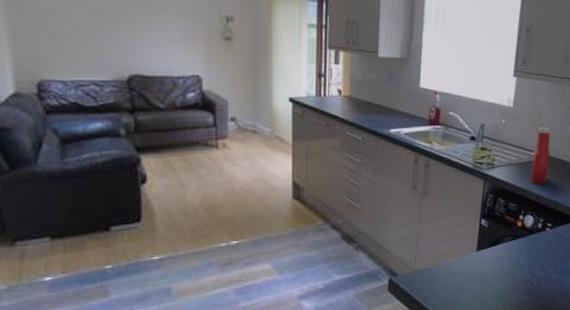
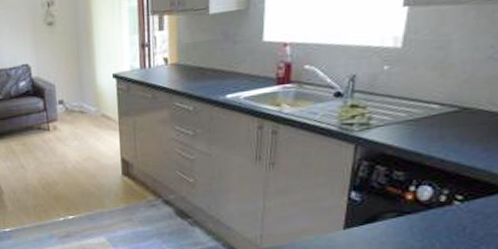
ketchup bottle: present [530,127,551,184] -> none [429,68,466,146]

